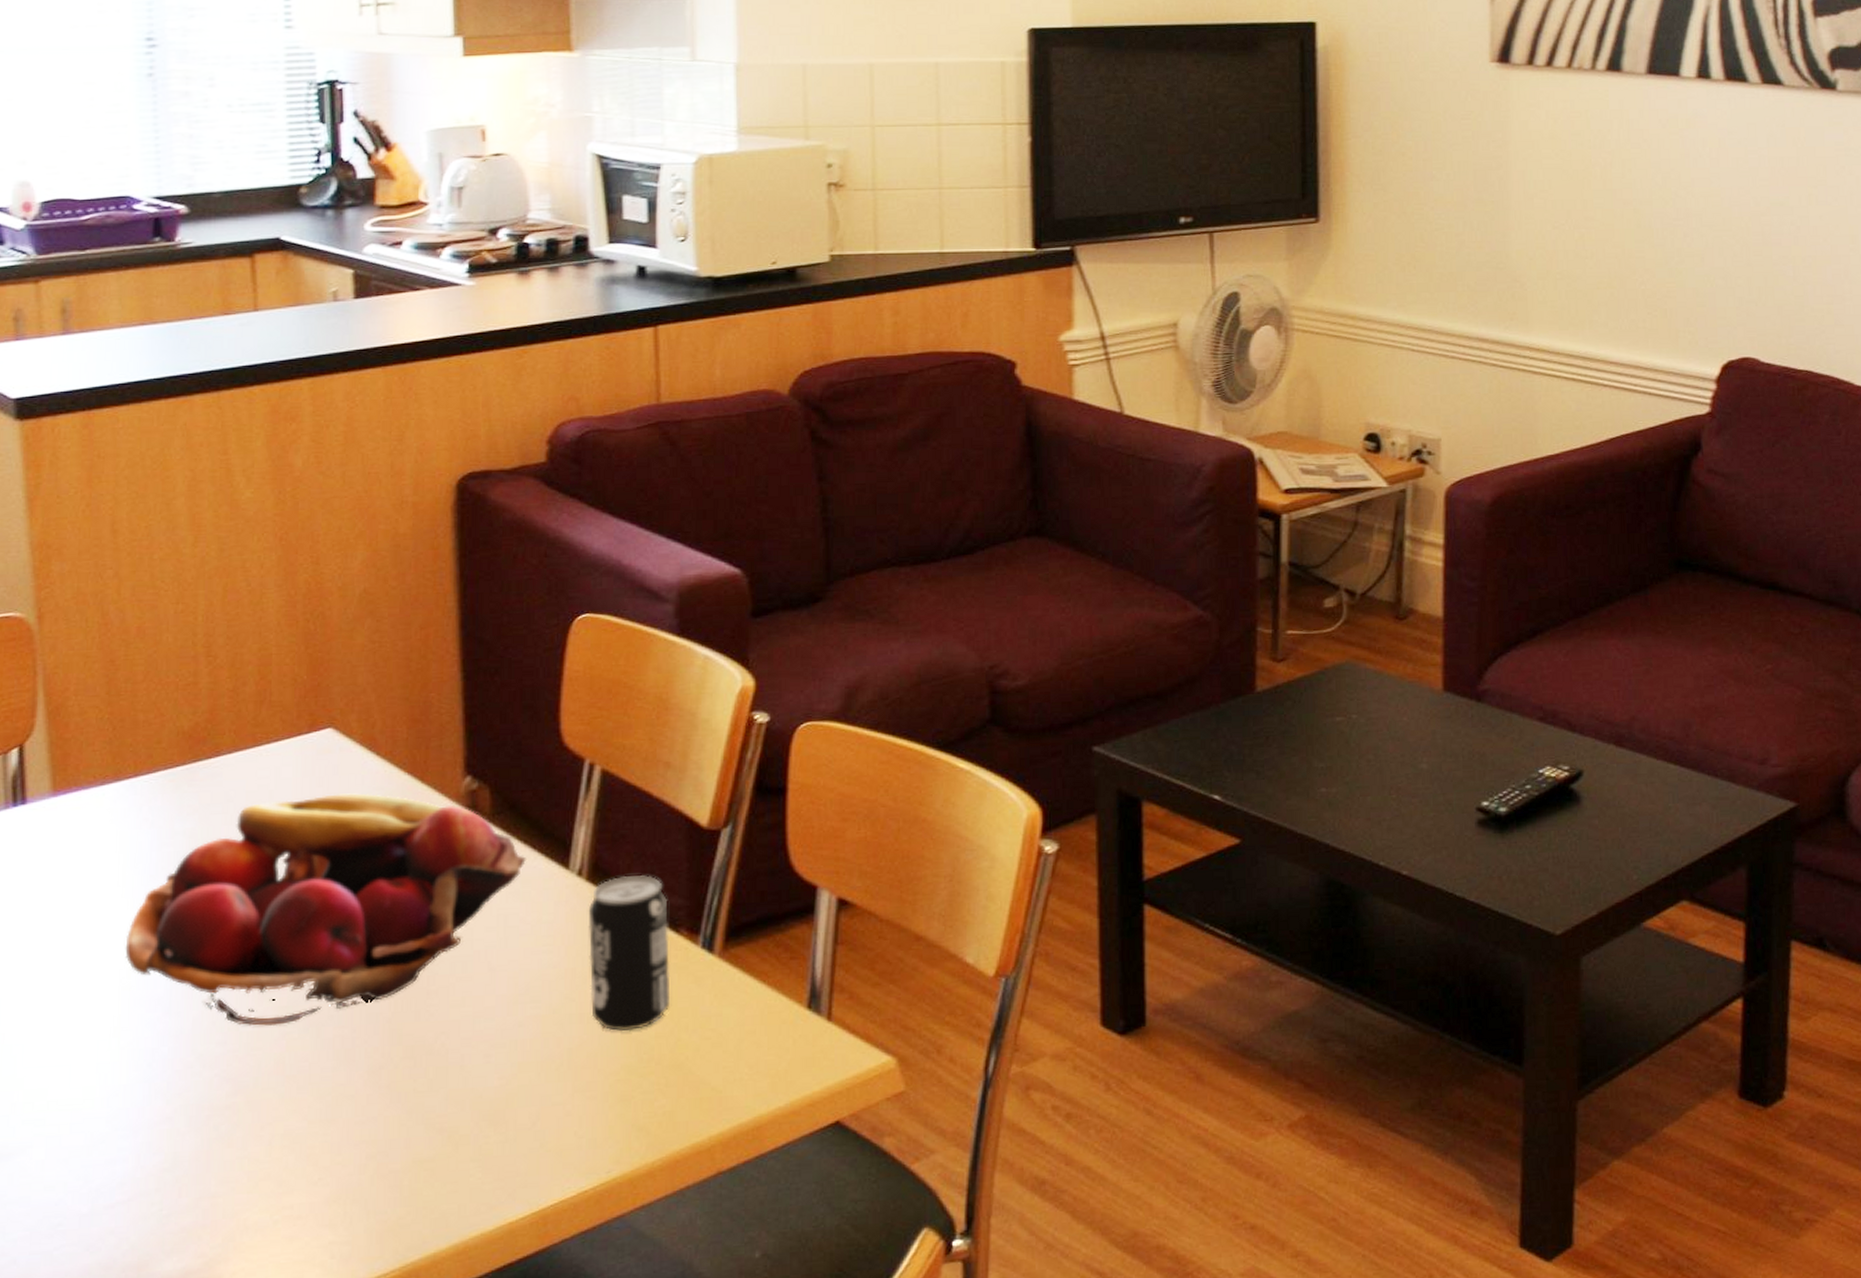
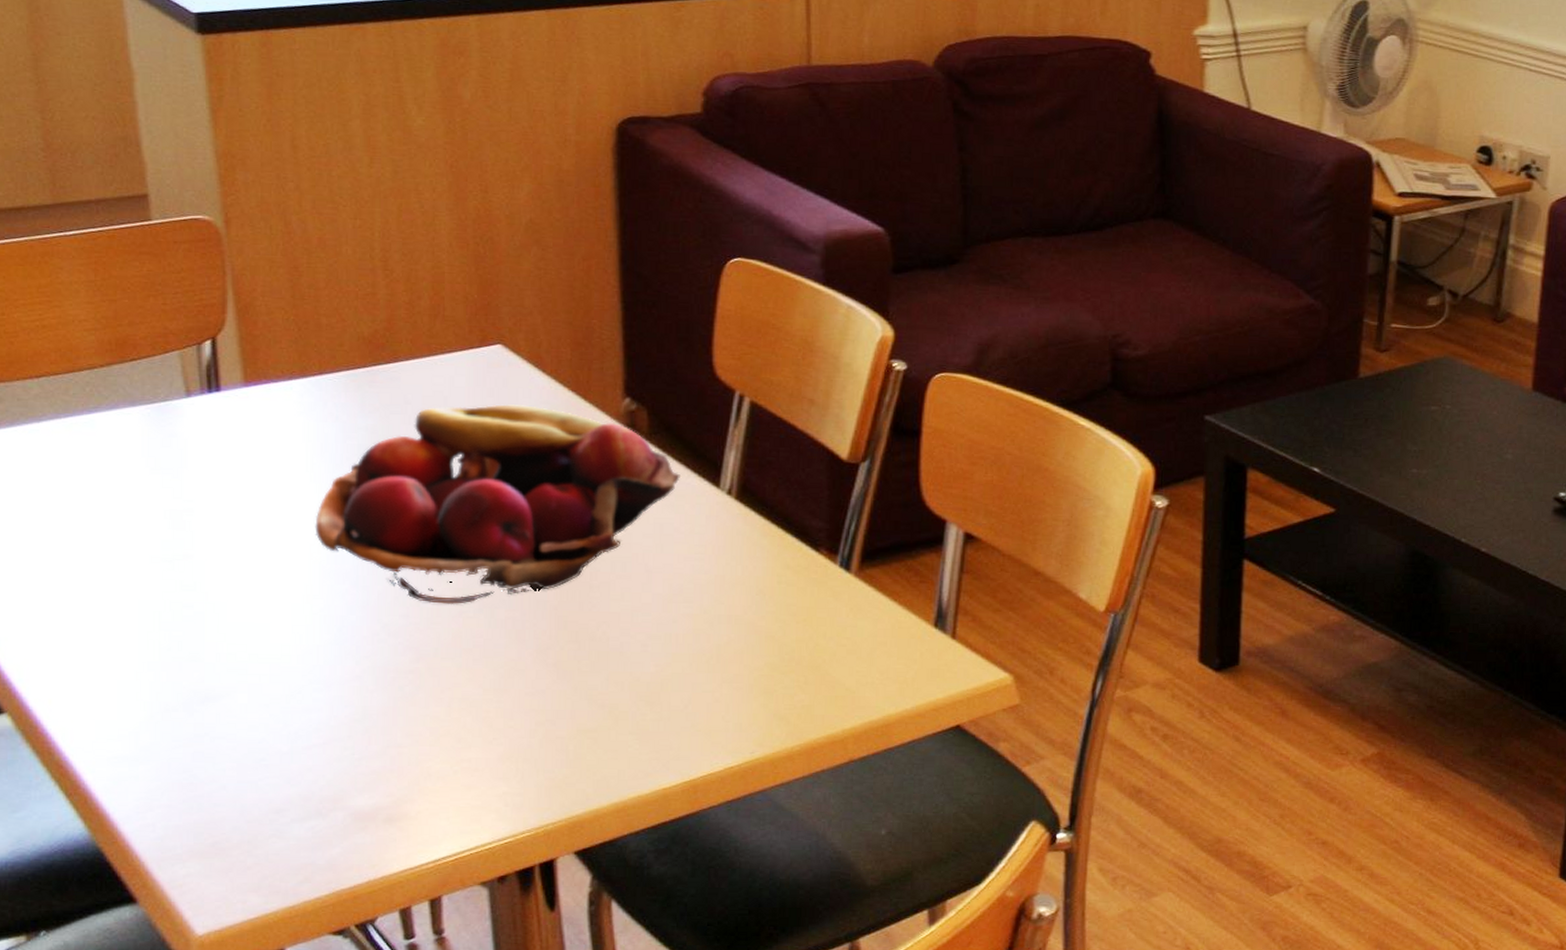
beverage can: present [588,875,671,1032] -> none [736,498,811,634]

